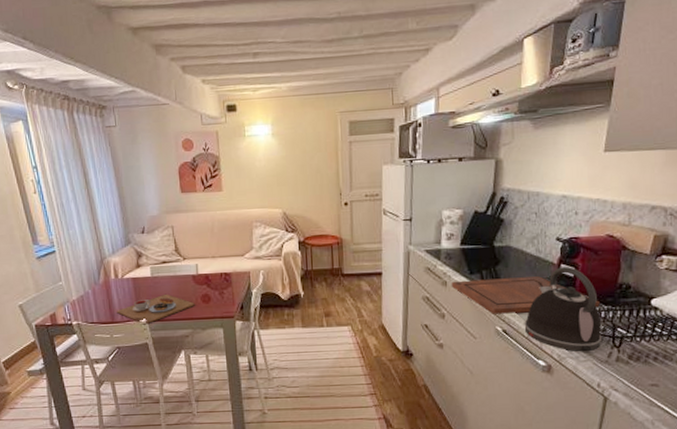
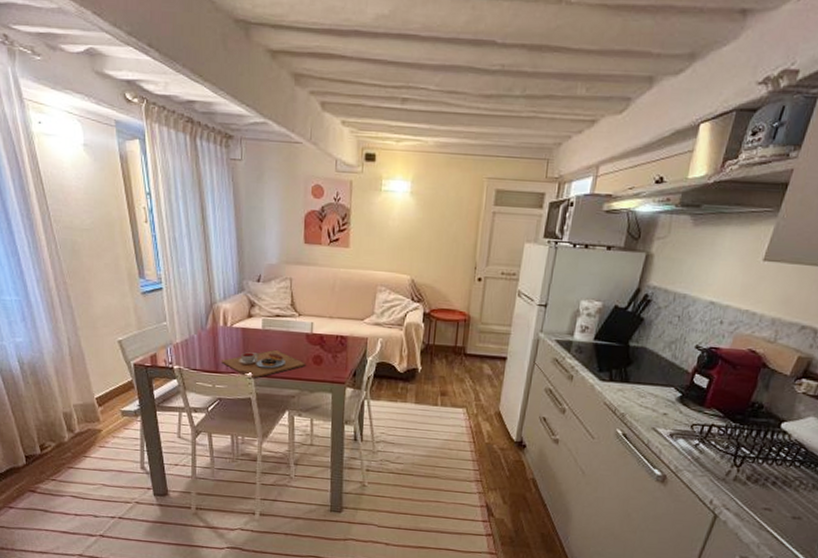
cutting board: present [451,276,600,314] -> none [577,376,728,424]
kettle: present [524,267,603,352] -> none [645,377,727,467]

